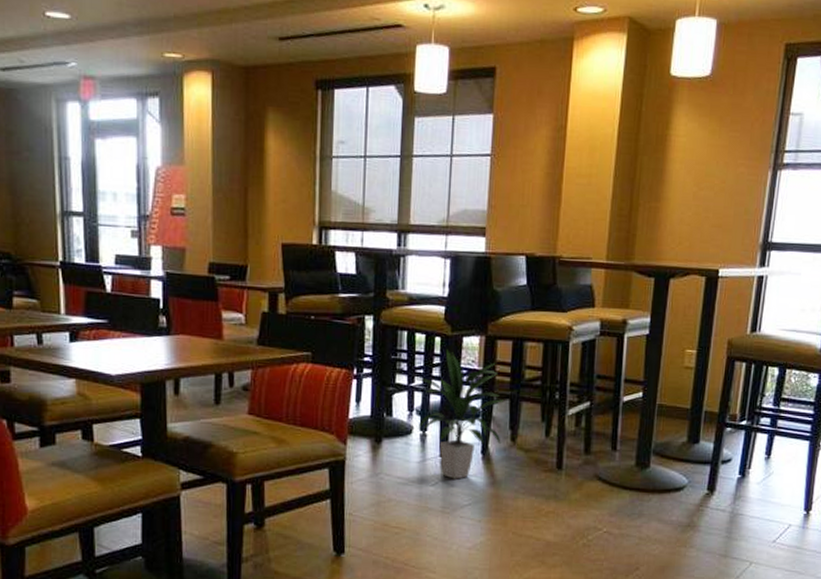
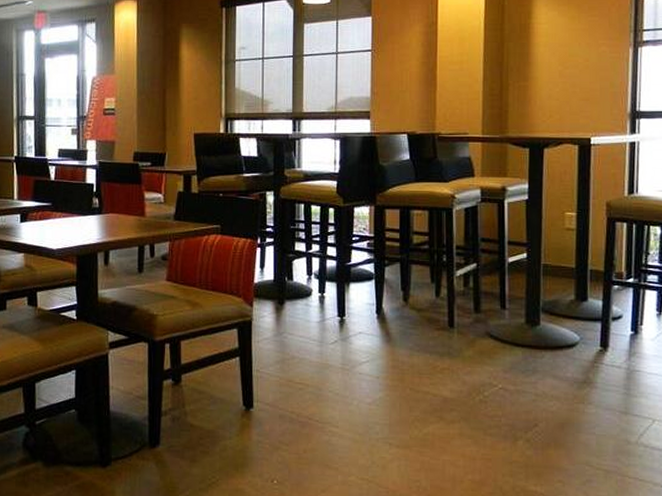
indoor plant: present [415,349,504,479] -> none [313,219,394,338]

